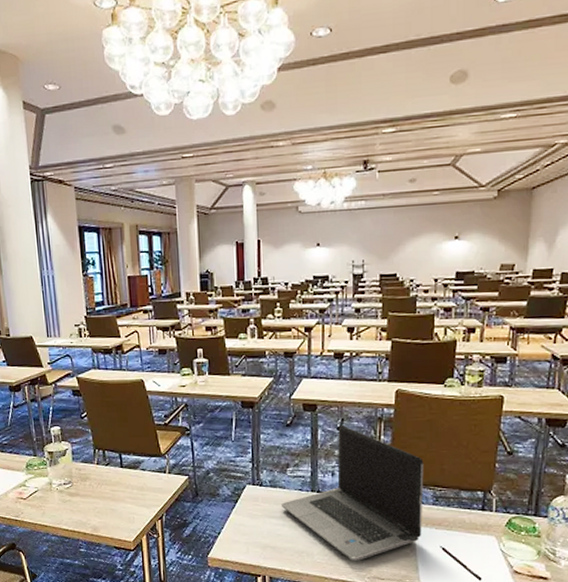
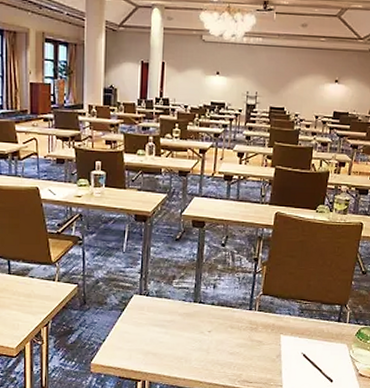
laptop computer: present [282,424,424,561] -> none [166,241,294,366]

